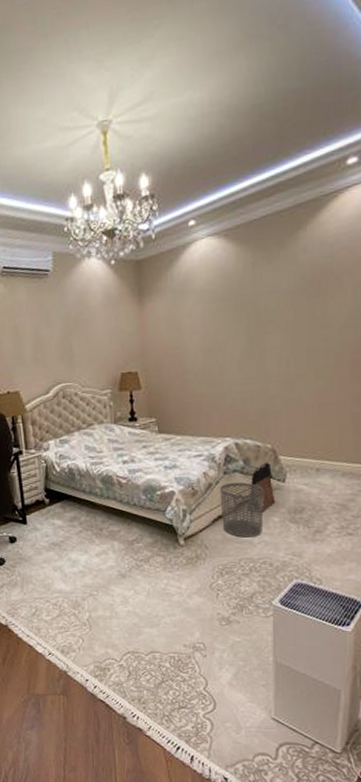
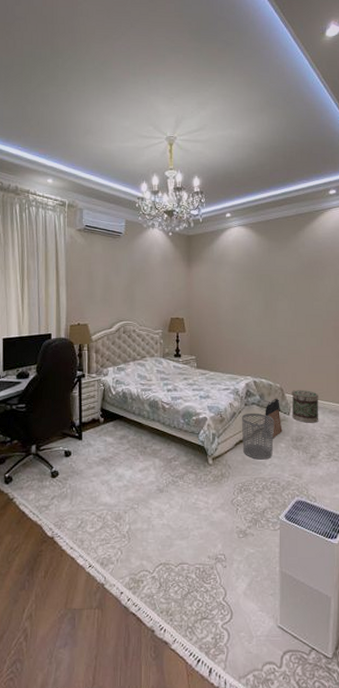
basket: none [287,449,327,491] -> present [291,390,319,423]

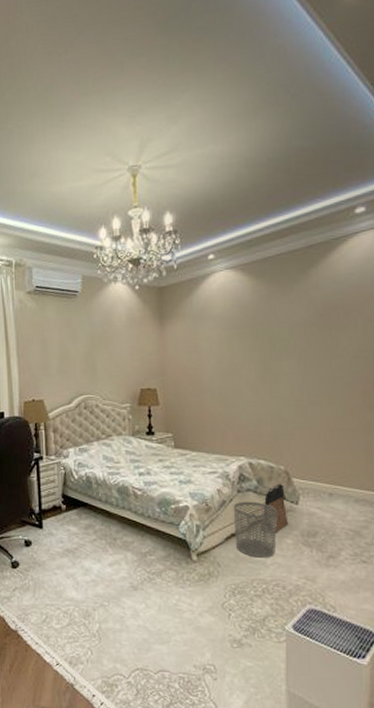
basket: present [291,390,319,423] -> none [300,473,340,515]

